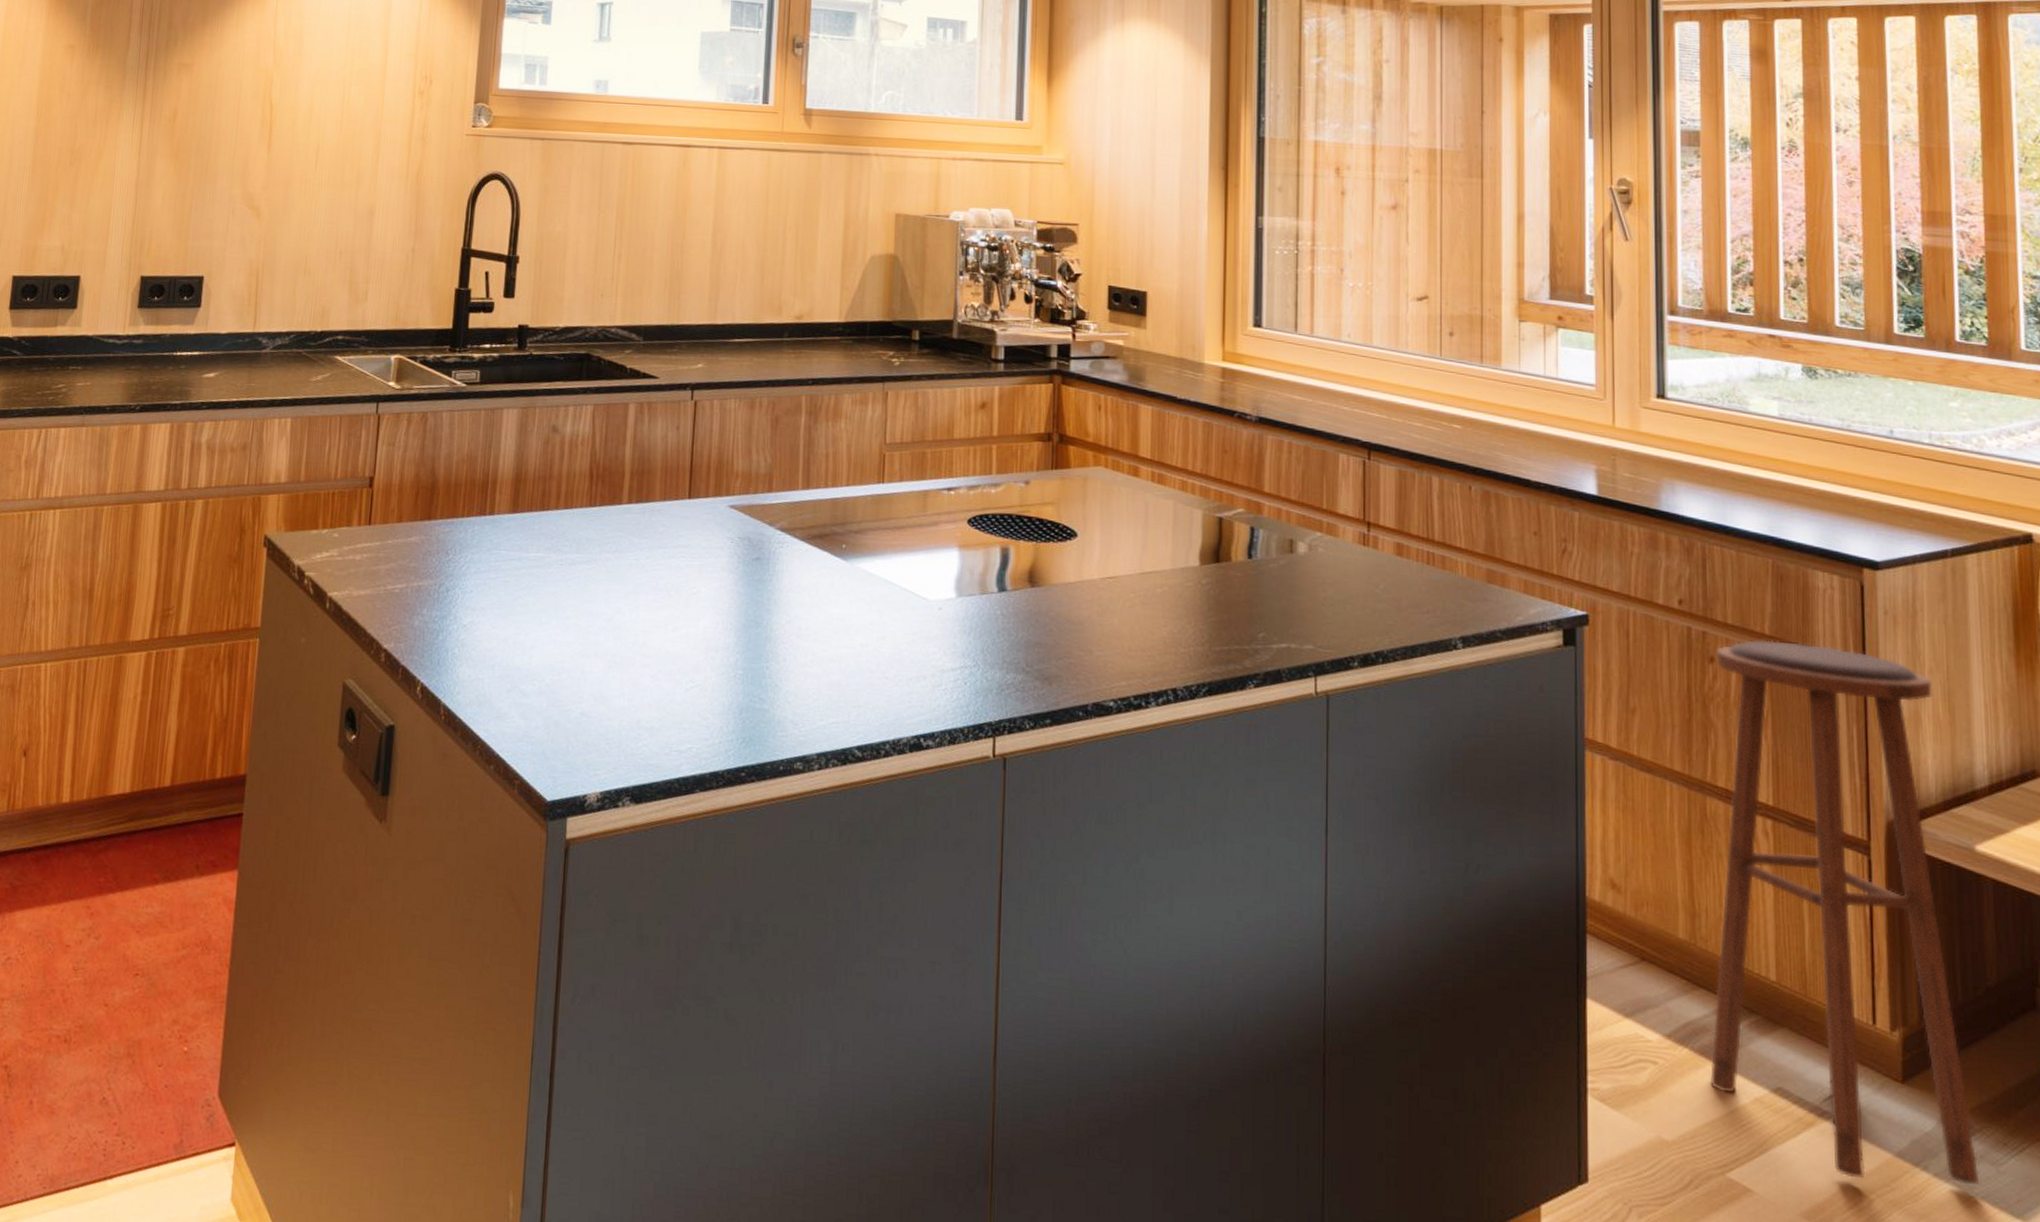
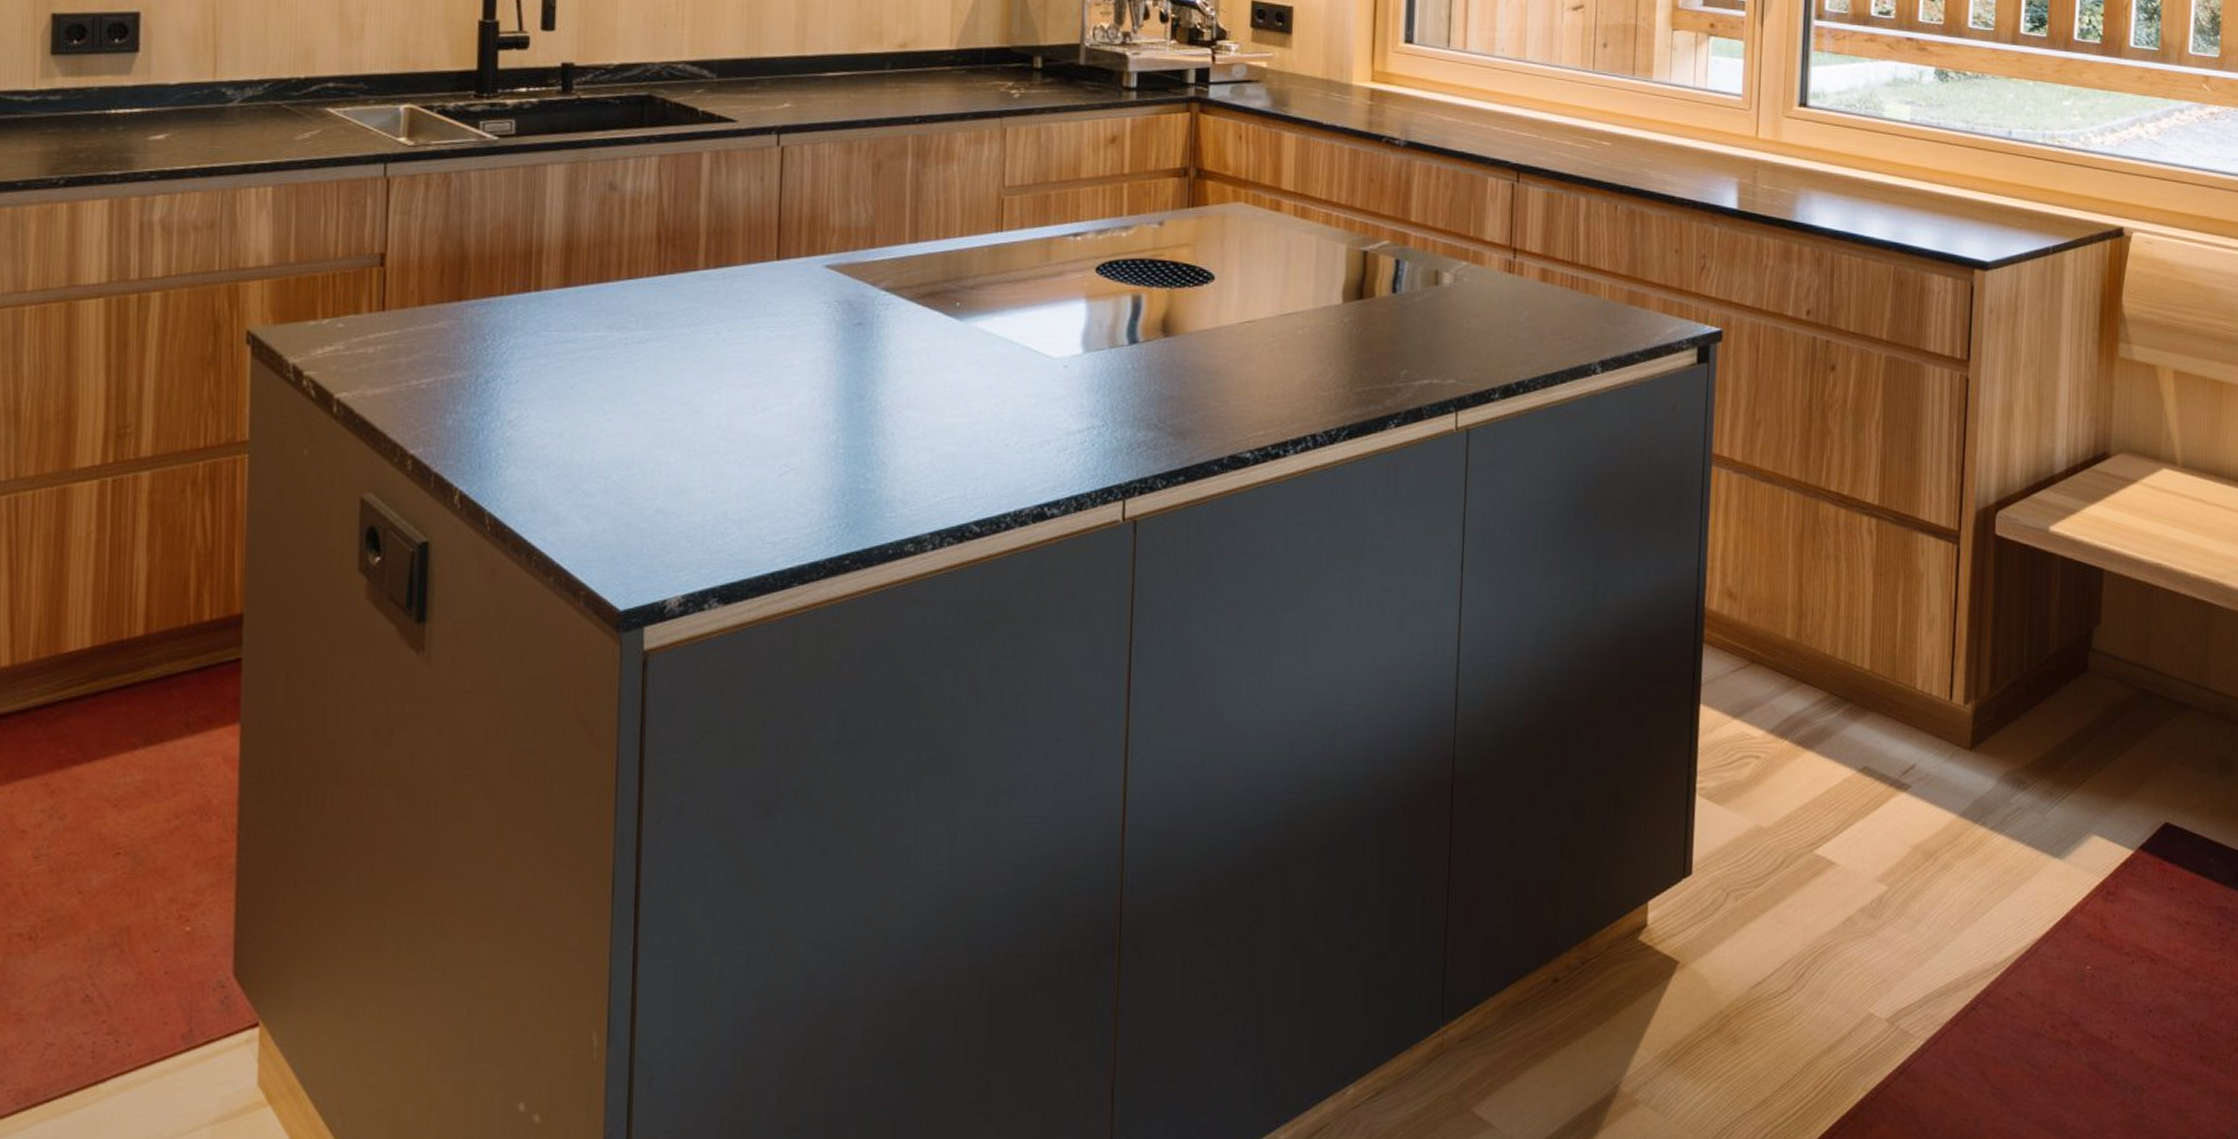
stool: present [1709,640,1980,1185] -> none [1804,345,2028,841]

